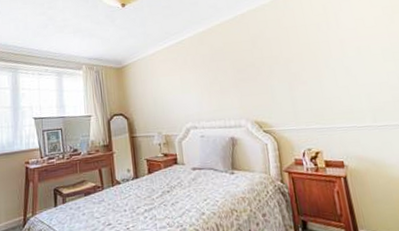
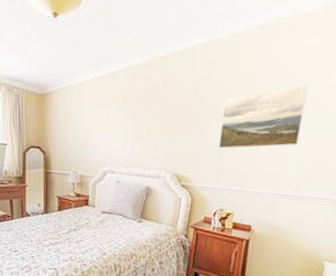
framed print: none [281,30,360,93] -> present [218,85,308,149]

